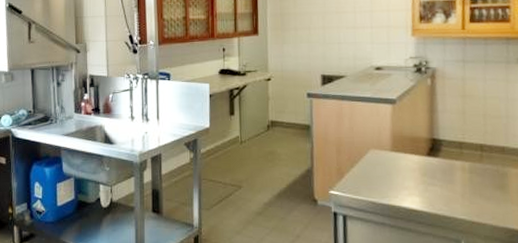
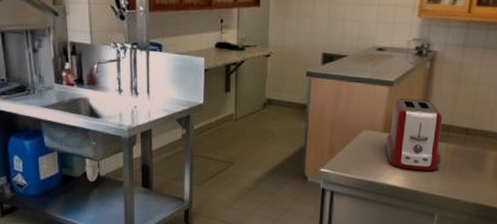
toaster: none [395,115,459,191] -> present [385,98,443,170]

